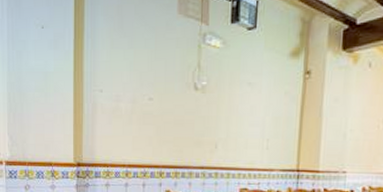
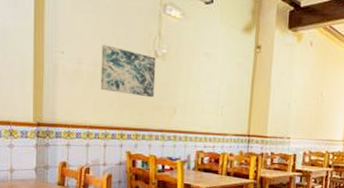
wall art: none [139,81,196,133] -> present [100,45,156,98]

